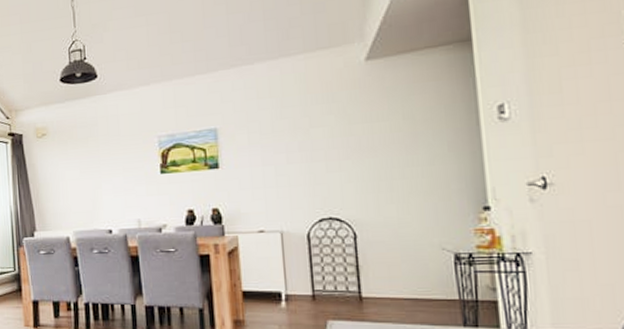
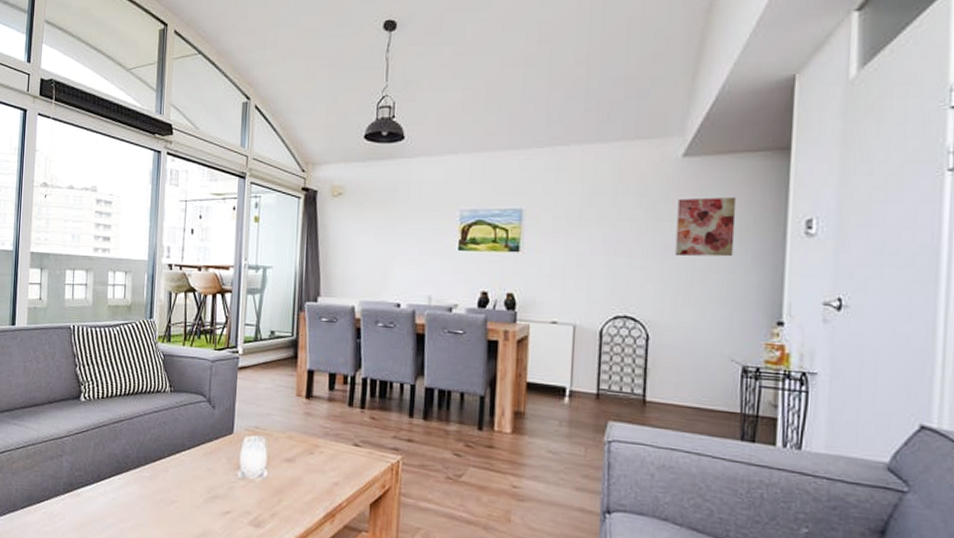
wall art: none [367,92,430,155] -> present [675,196,737,257]

